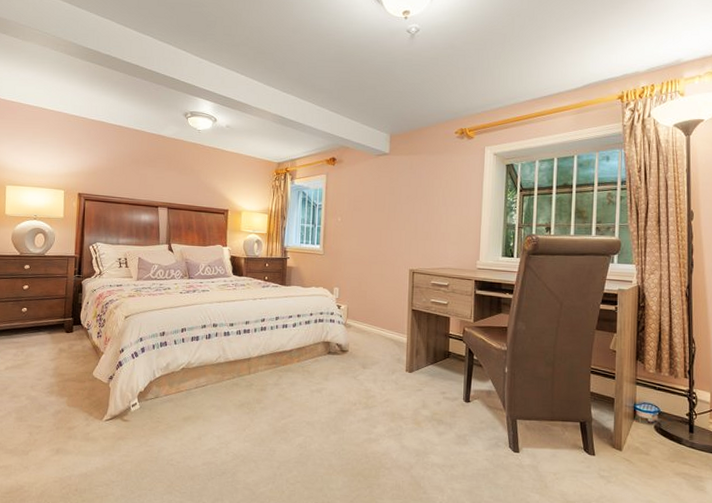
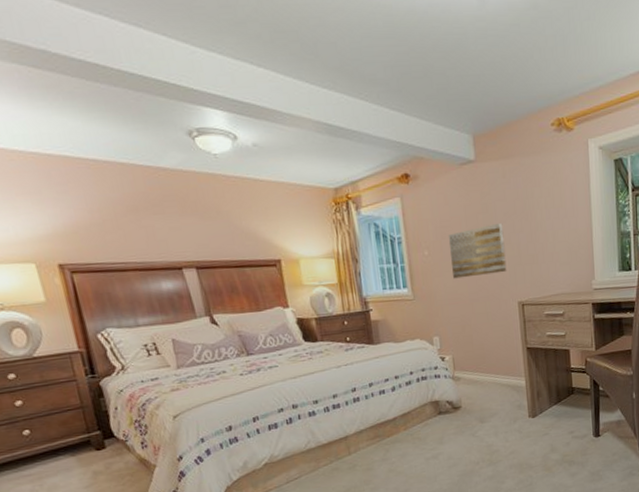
wall art: none [358,203,405,244] -> present [448,222,507,279]

